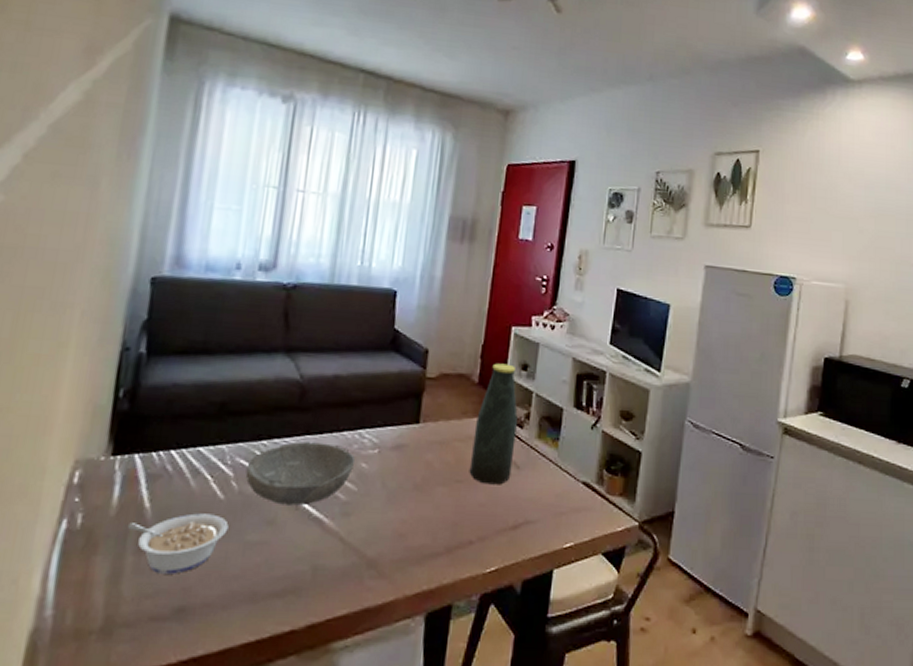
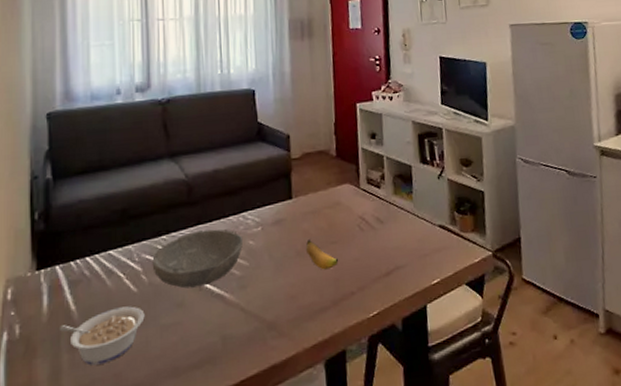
banana: none [425,473,462,511] -> present [305,240,339,270]
bottle: present [469,363,518,485] -> none [339,135,377,241]

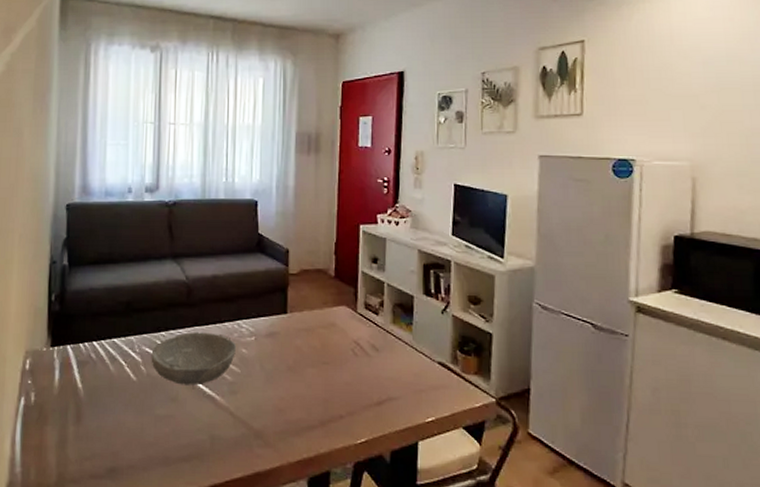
legume: present [59,306,145,366] -> none [67,392,142,441]
banana: present [305,240,339,270] -> none [297,357,330,389]

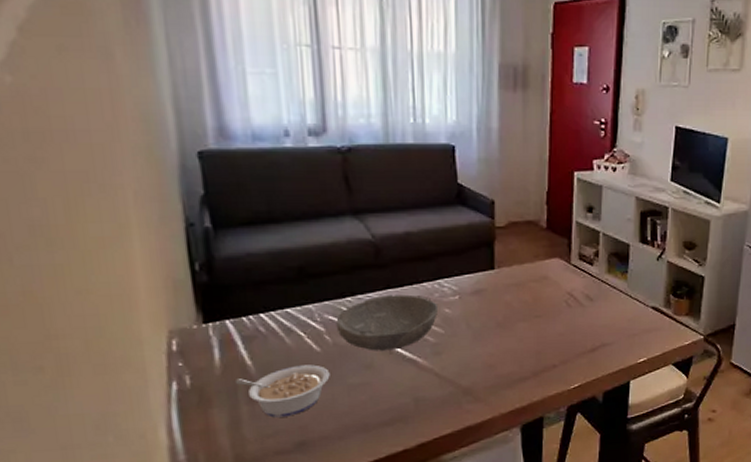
legume: none [67,392,142,441] -> present [234,364,330,418]

